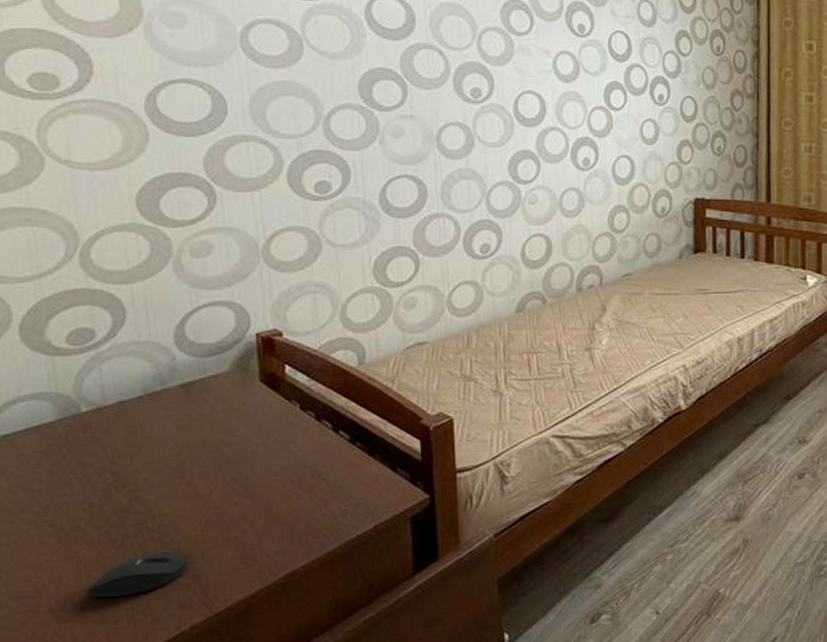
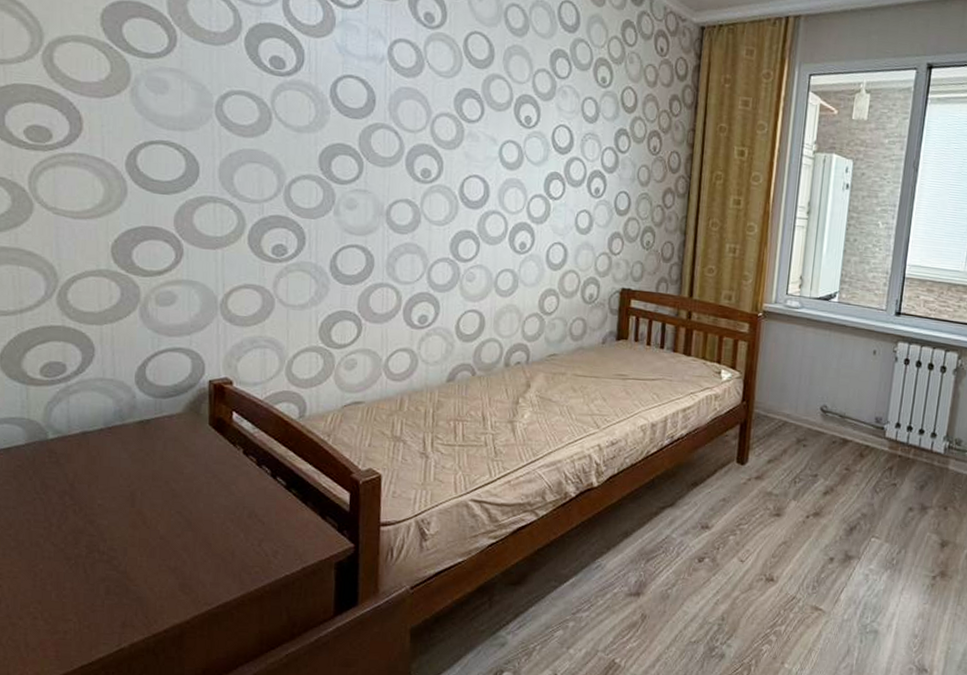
mouse: present [87,551,187,598] -> none [41,572,131,611]

